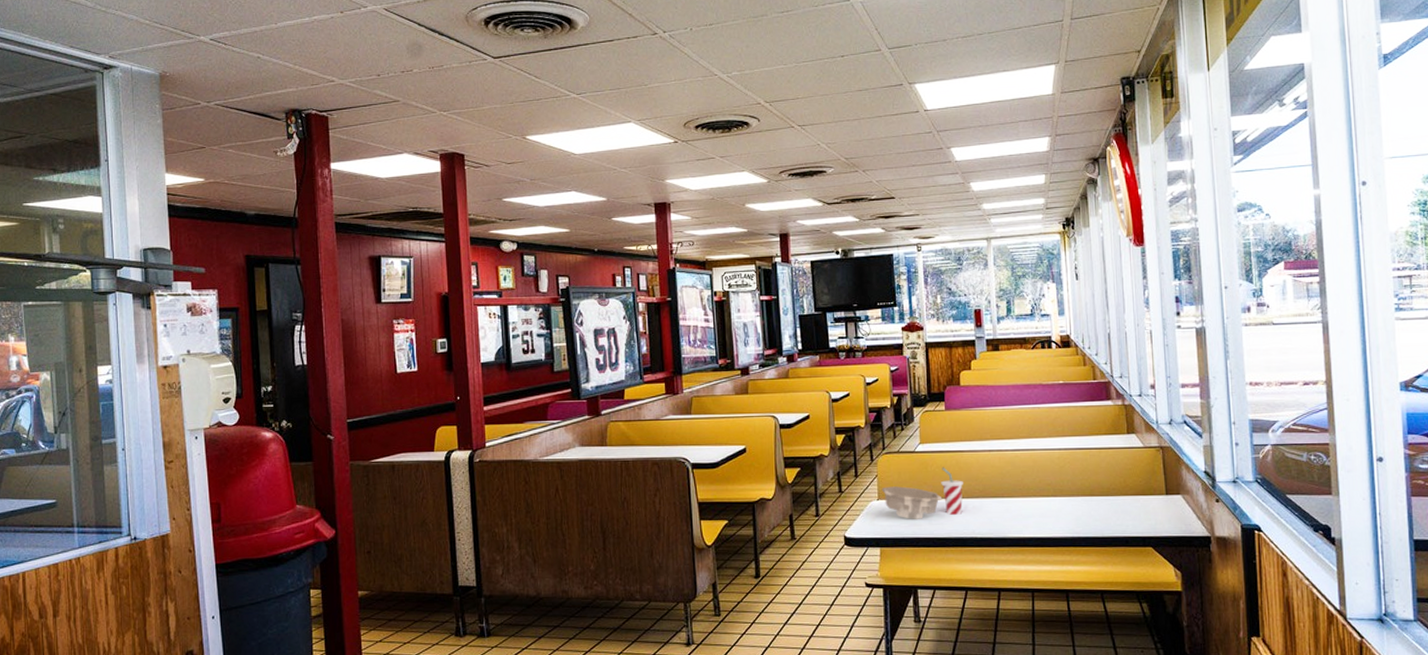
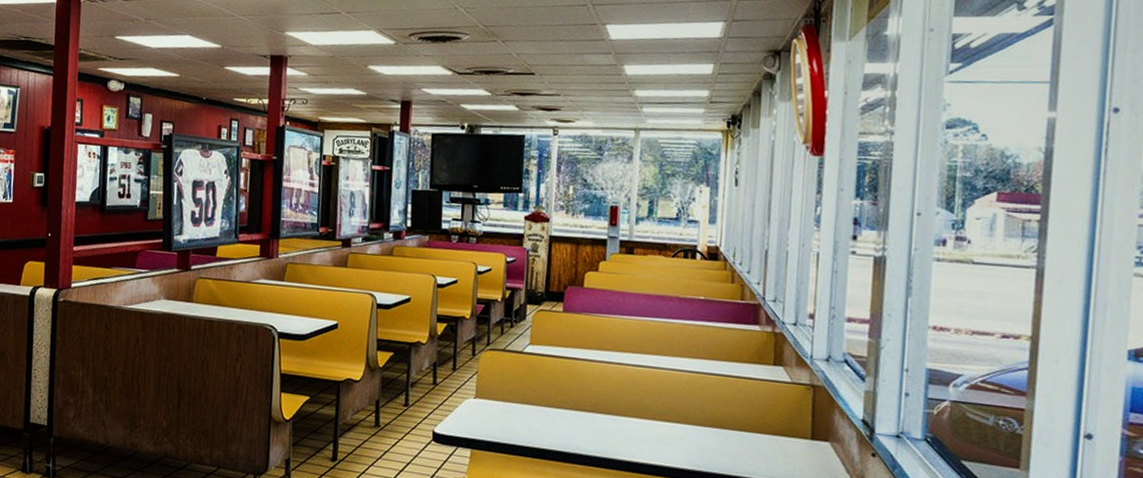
takeout container: present [881,486,943,519] -> none [480,385,548,426]
beverage cup: present [941,467,963,516] -> none [548,373,573,428]

